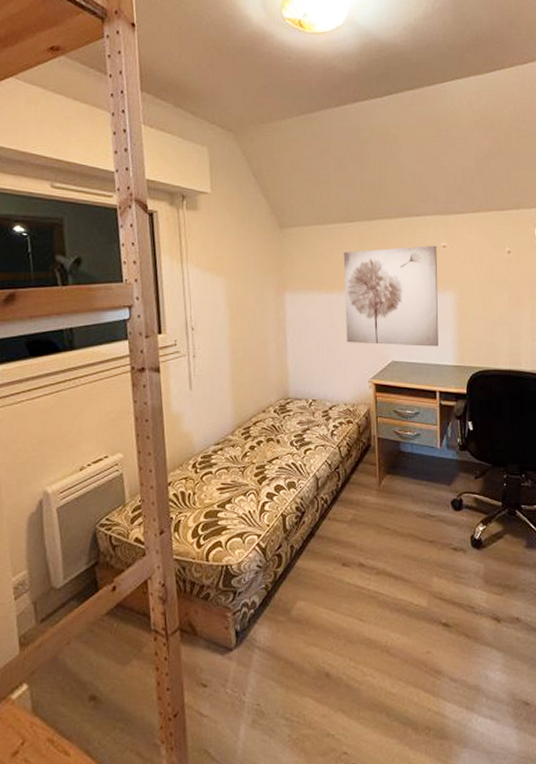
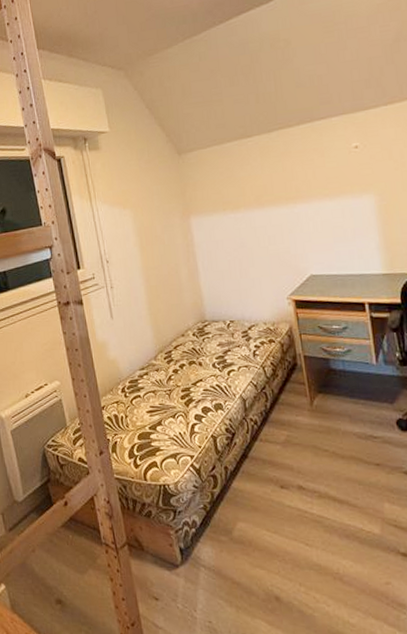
wall art: present [343,245,439,347] -> none [245,147,362,261]

